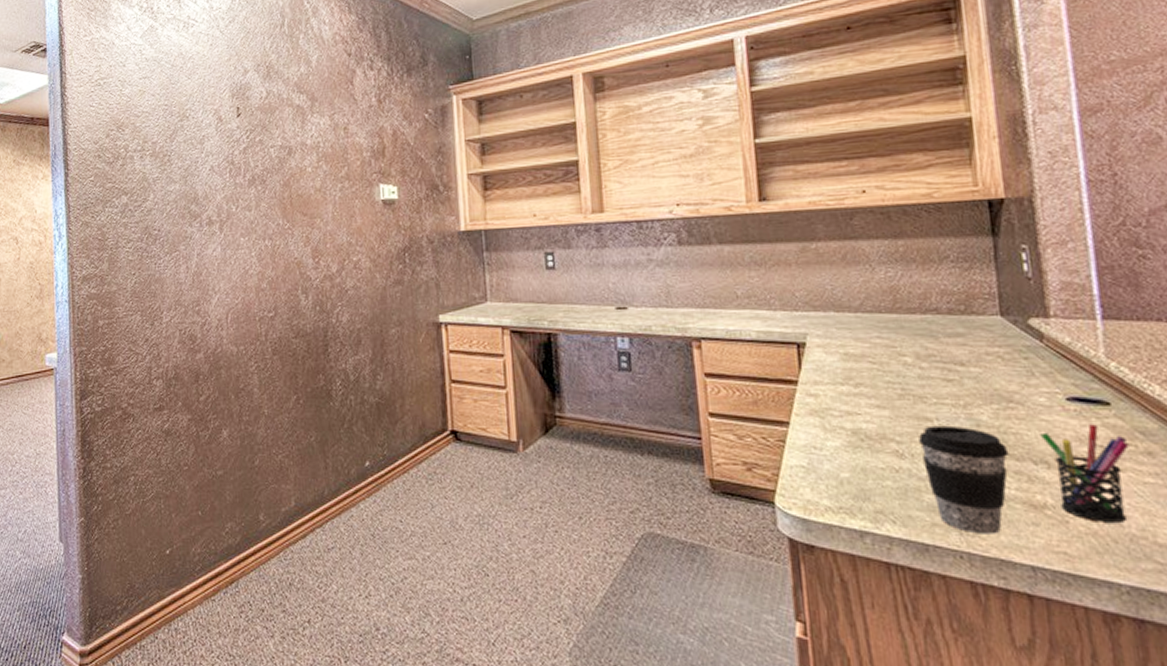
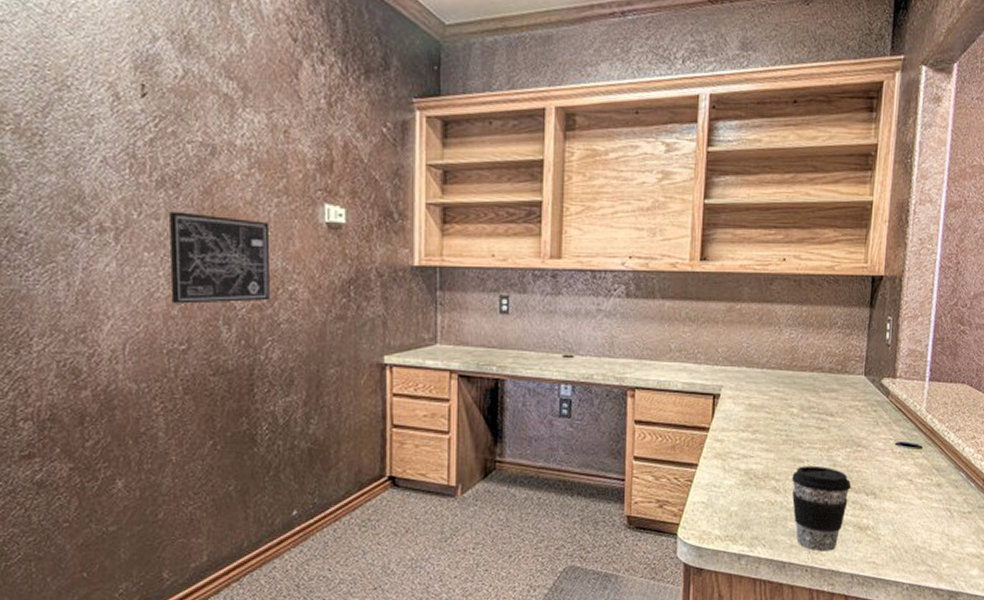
wall art: none [259,202,338,278] -> present [169,211,270,304]
pen holder: present [1040,424,1129,522] -> none [874,463,928,538]

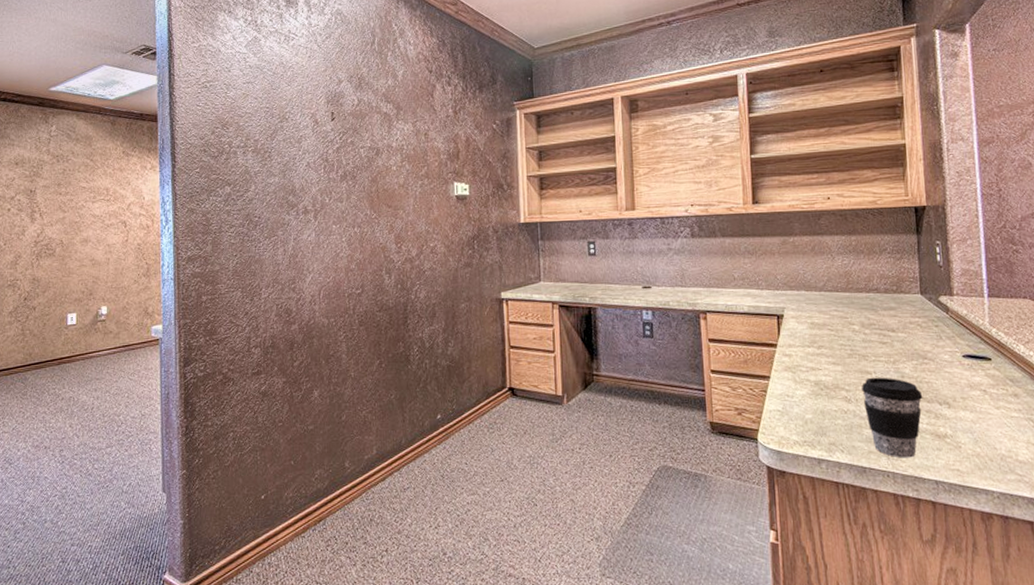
wall art: present [169,211,270,304] -> none [349,195,417,260]

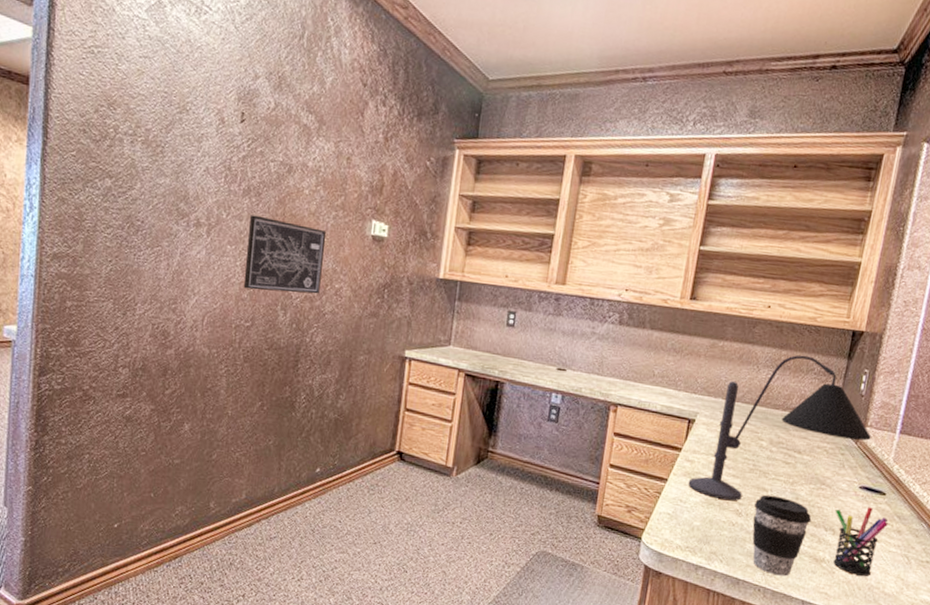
wall art: none [349,195,417,260] -> present [243,215,327,295]
desk lamp: none [791,237,961,388] -> present [688,355,871,501]
pen holder: none [944,374,1002,446] -> present [833,507,889,576]

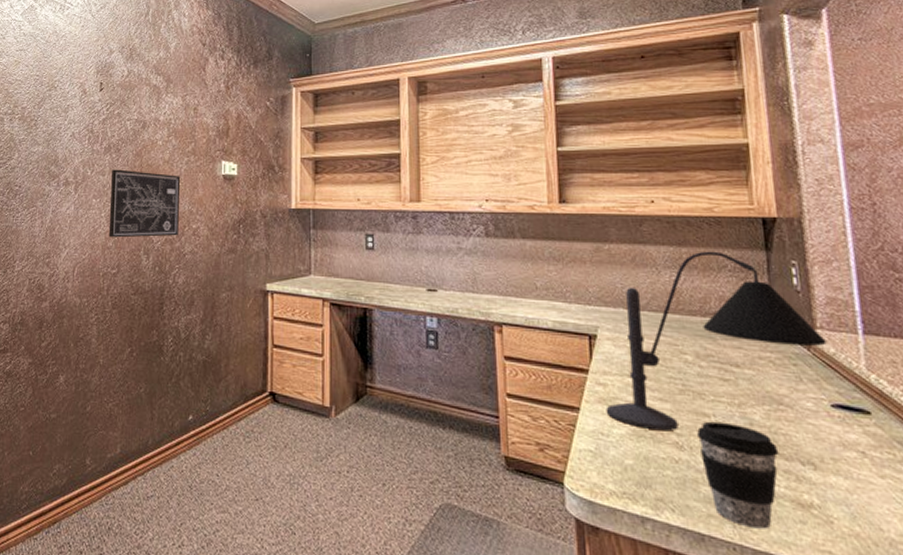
pen holder: present [833,507,889,576] -> none [807,431,888,527]

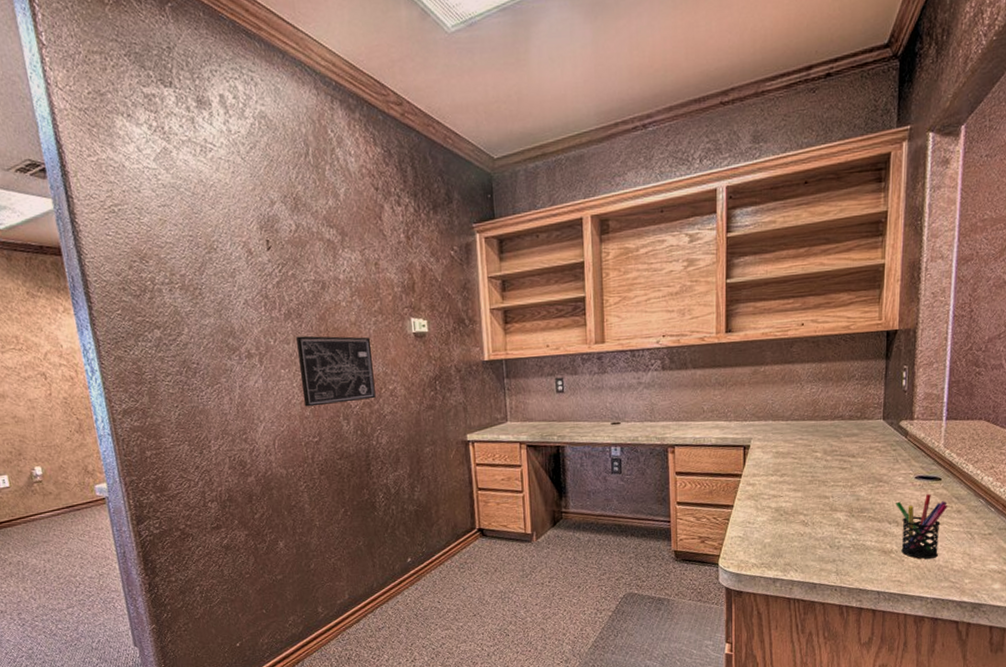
desk lamp: present [606,251,827,430] -> none [753,364,919,514]
coffee cup: present [697,421,779,529] -> none [819,500,875,574]
pen holder: none [807,431,888,527] -> present [896,494,948,559]

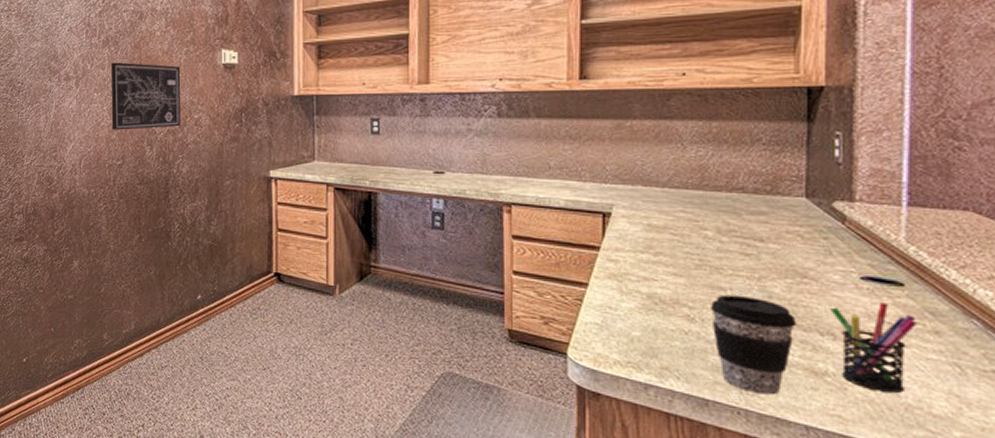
coffee cup: none [819,500,875,574] -> present [711,294,797,395]

